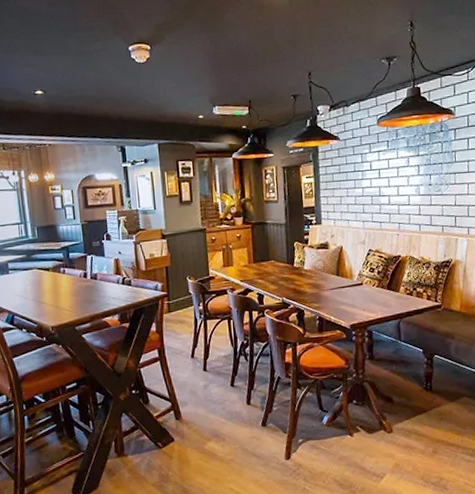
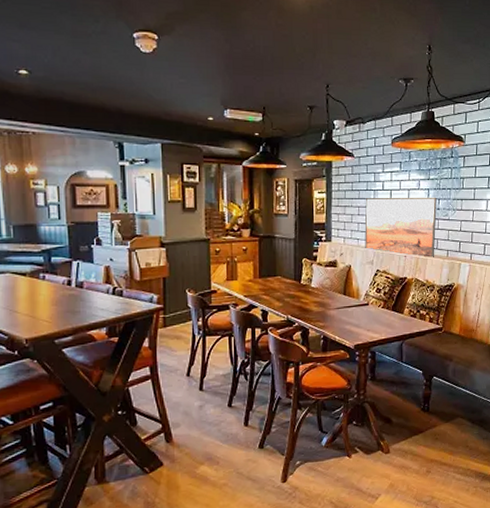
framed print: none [353,172,429,234] -> present [364,197,437,257]

